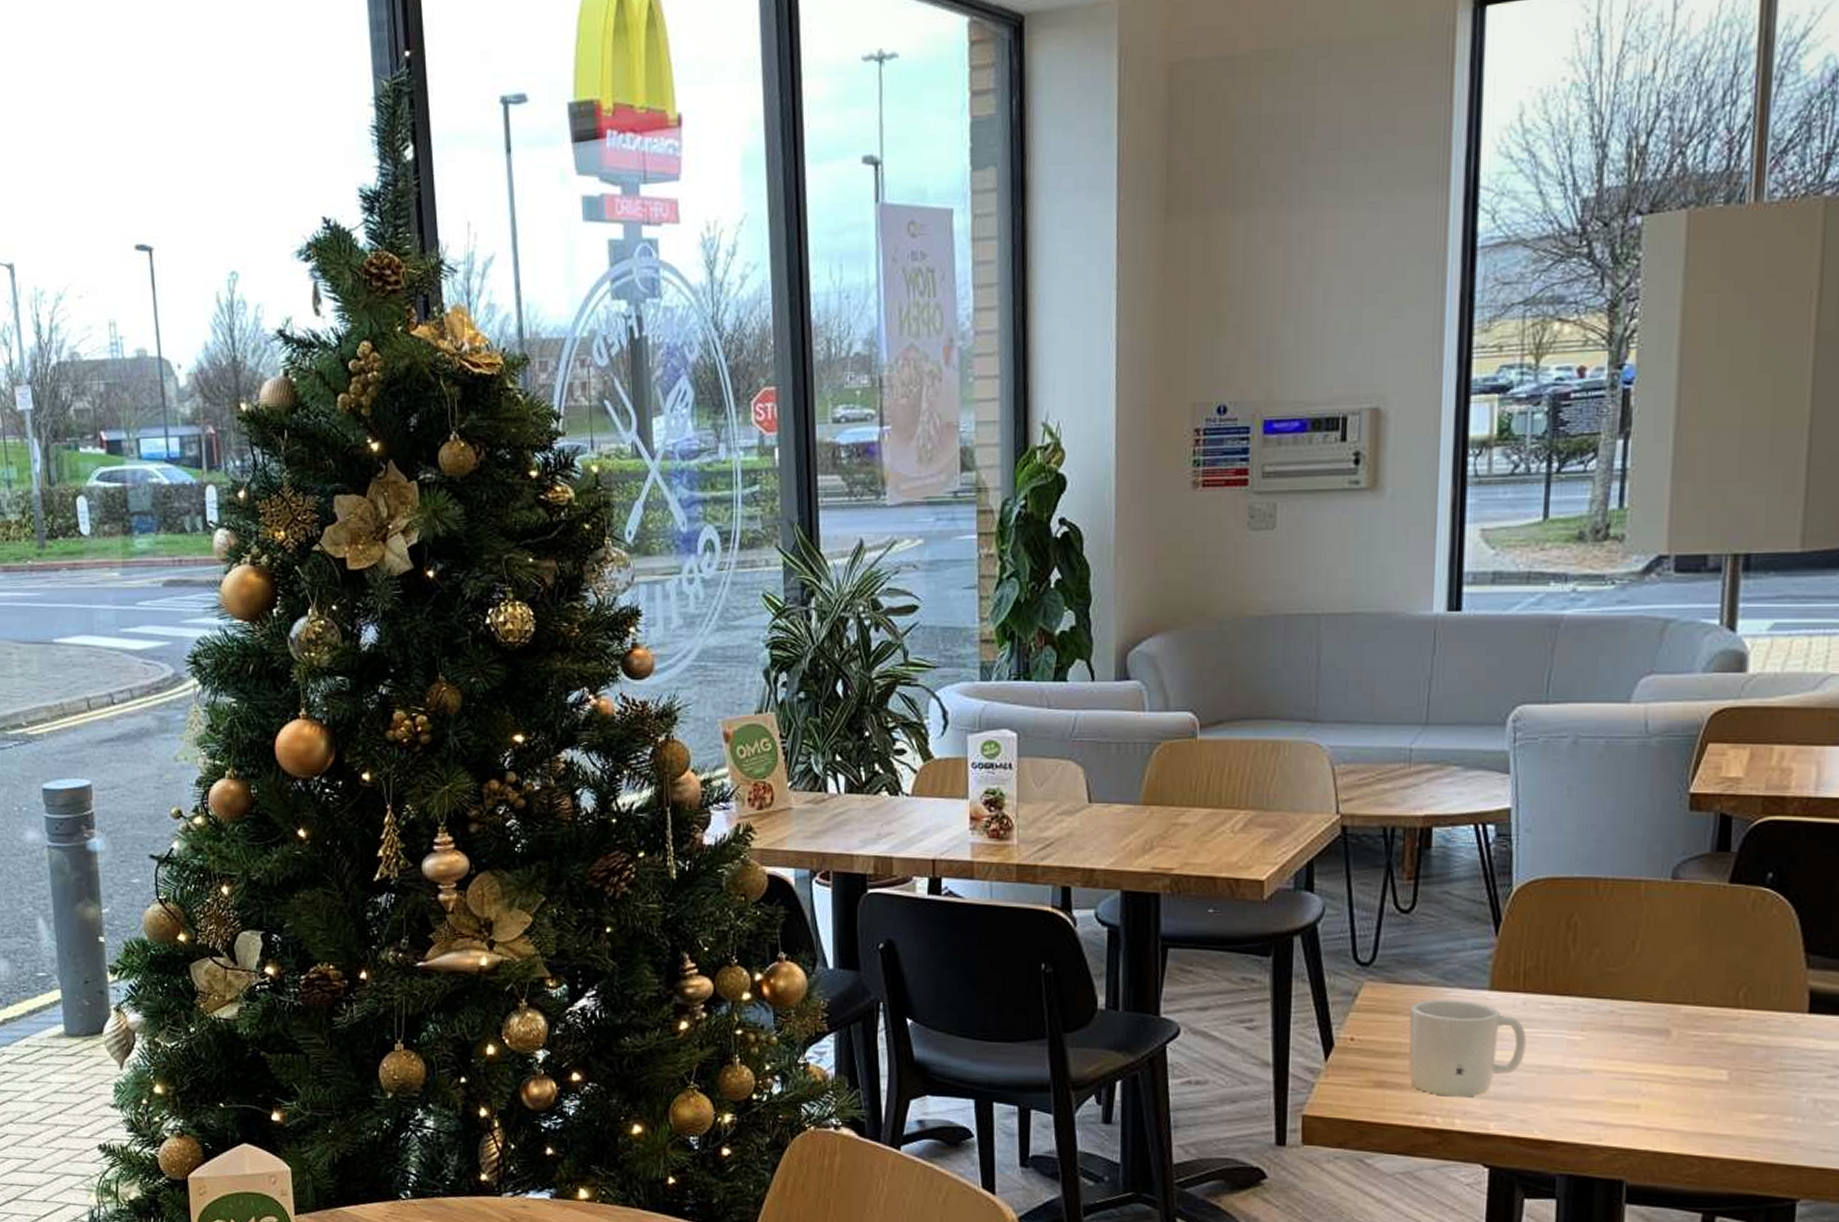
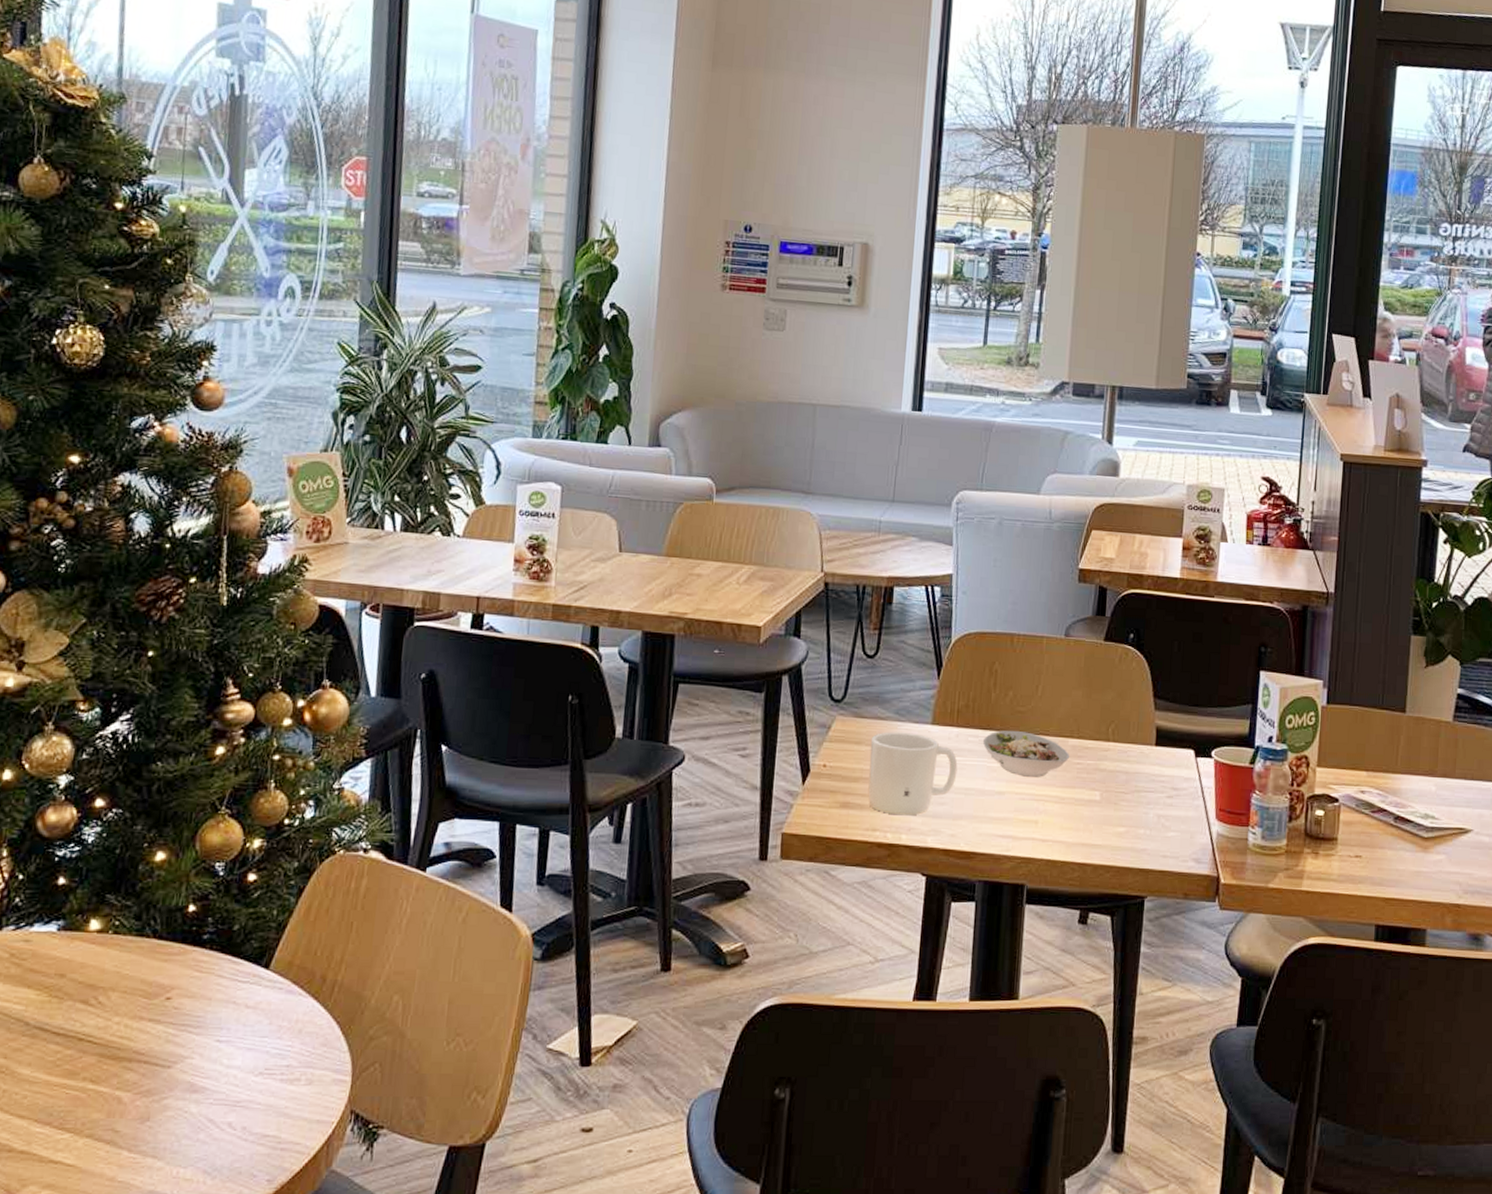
salad: none [1559,996,1684,1053] -> present [982,730,1070,777]

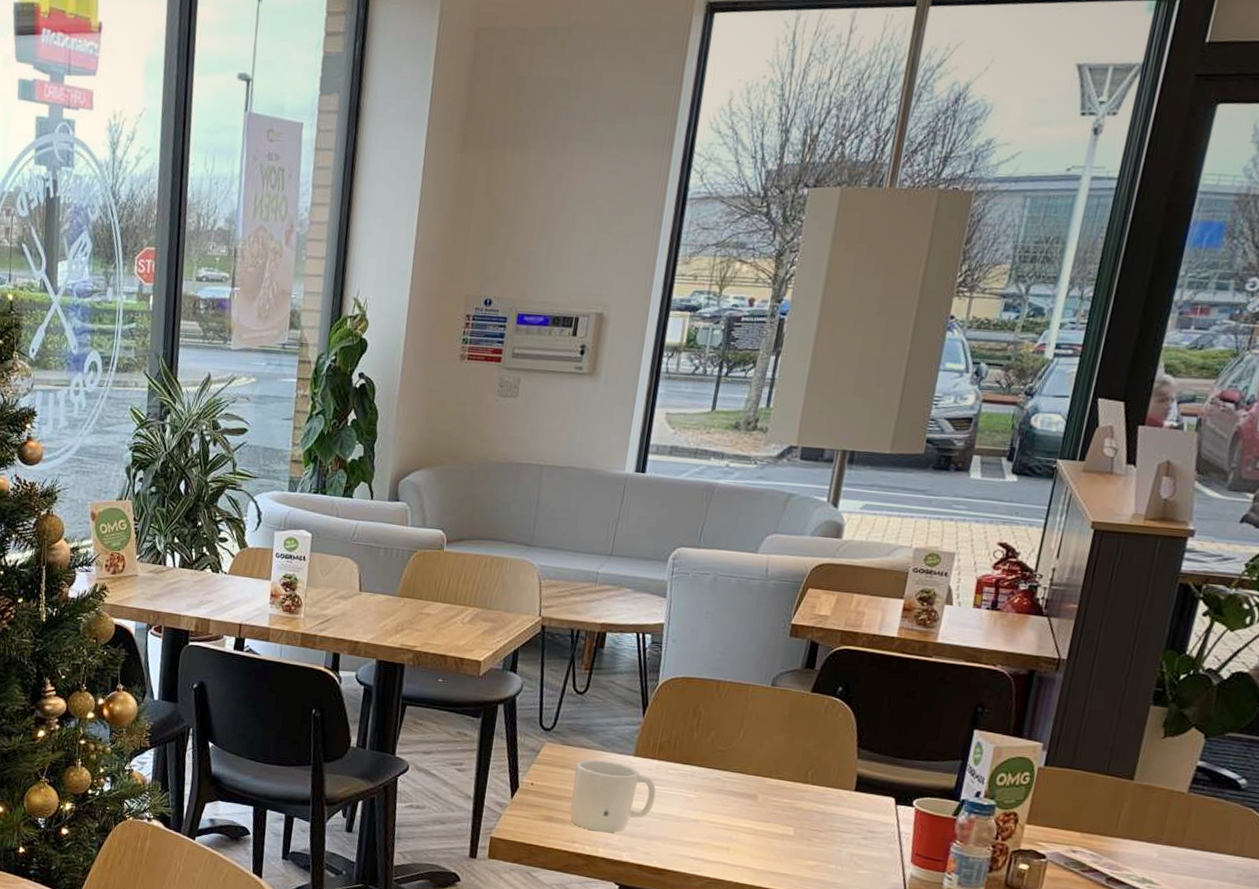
salad: present [982,730,1070,777] -> none [681,766,767,810]

